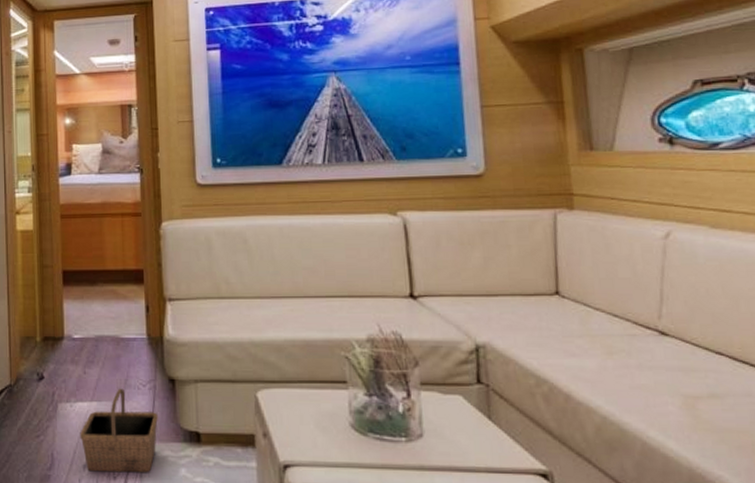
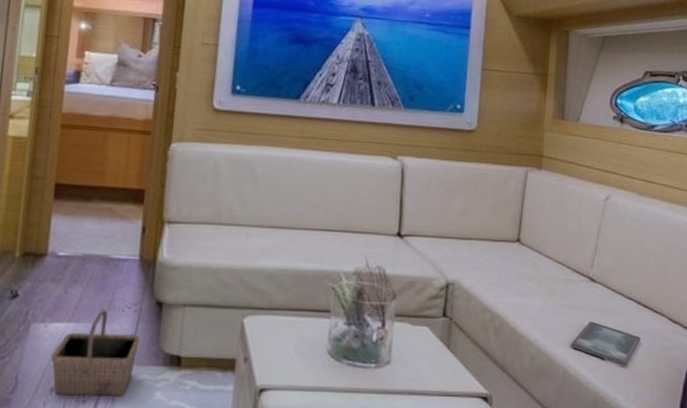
tablet: none [645,382,745,436] -> present [570,321,642,366]

